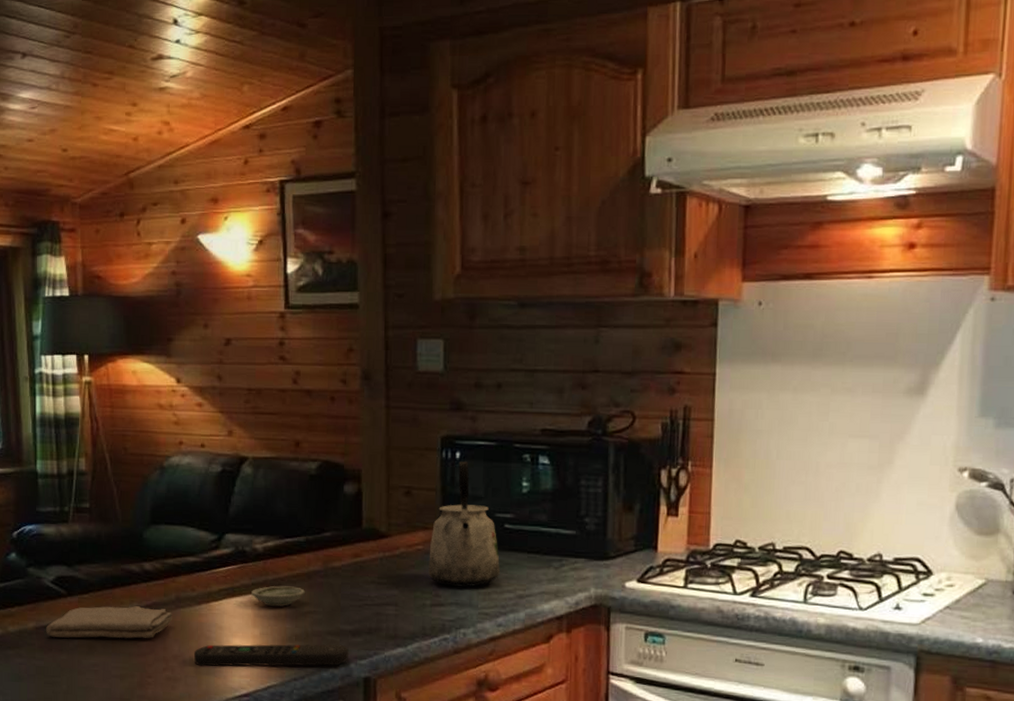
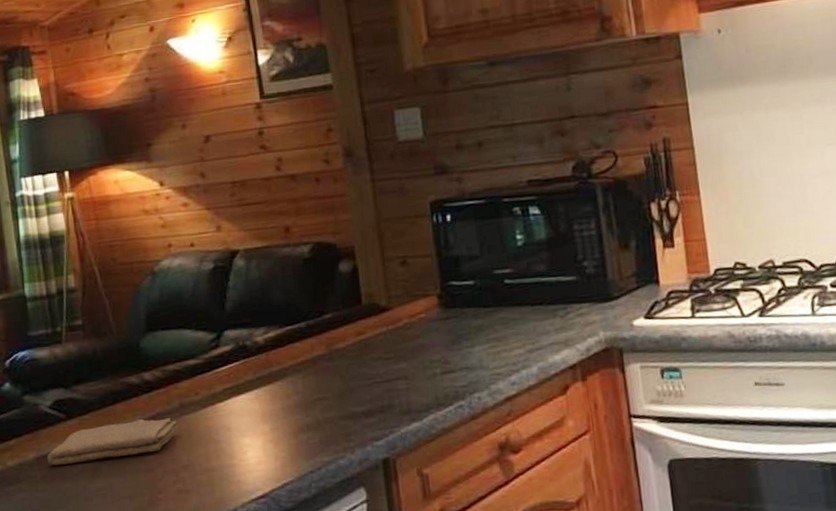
remote control: present [194,644,349,667] -> none [204,428,364,473]
saucer: present [251,586,305,606] -> none [257,374,312,399]
kettle: present [428,461,501,587] -> none [432,223,507,351]

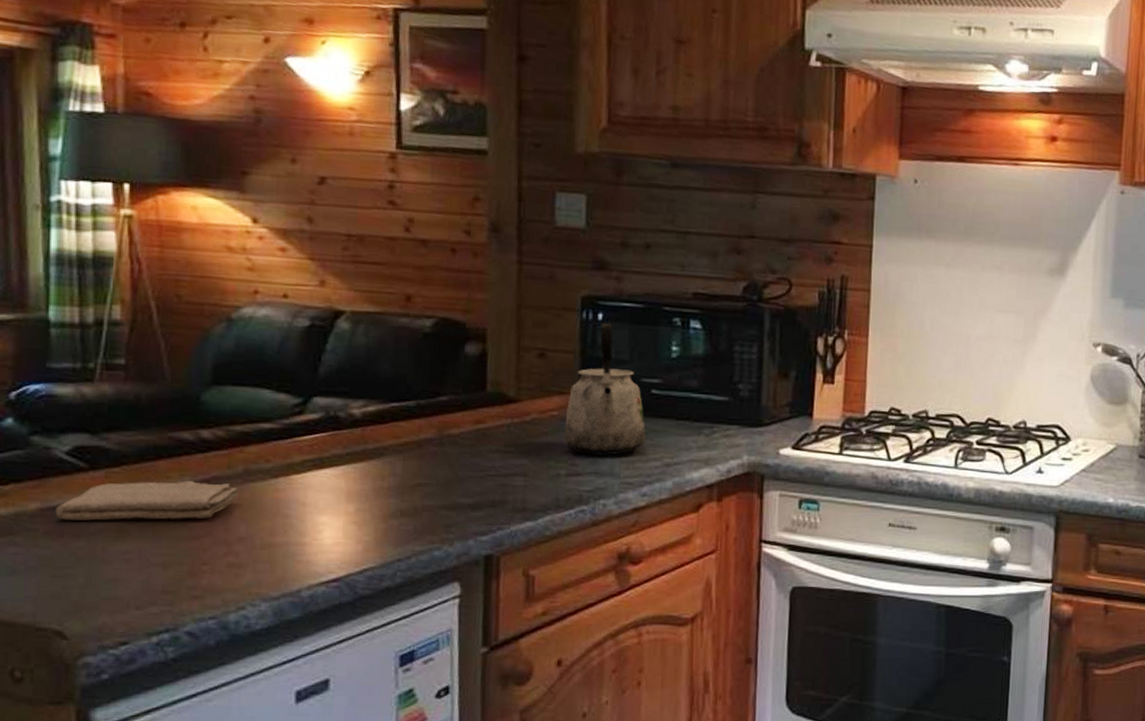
kettle: none [432,223,507,351] -> present [564,323,646,456]

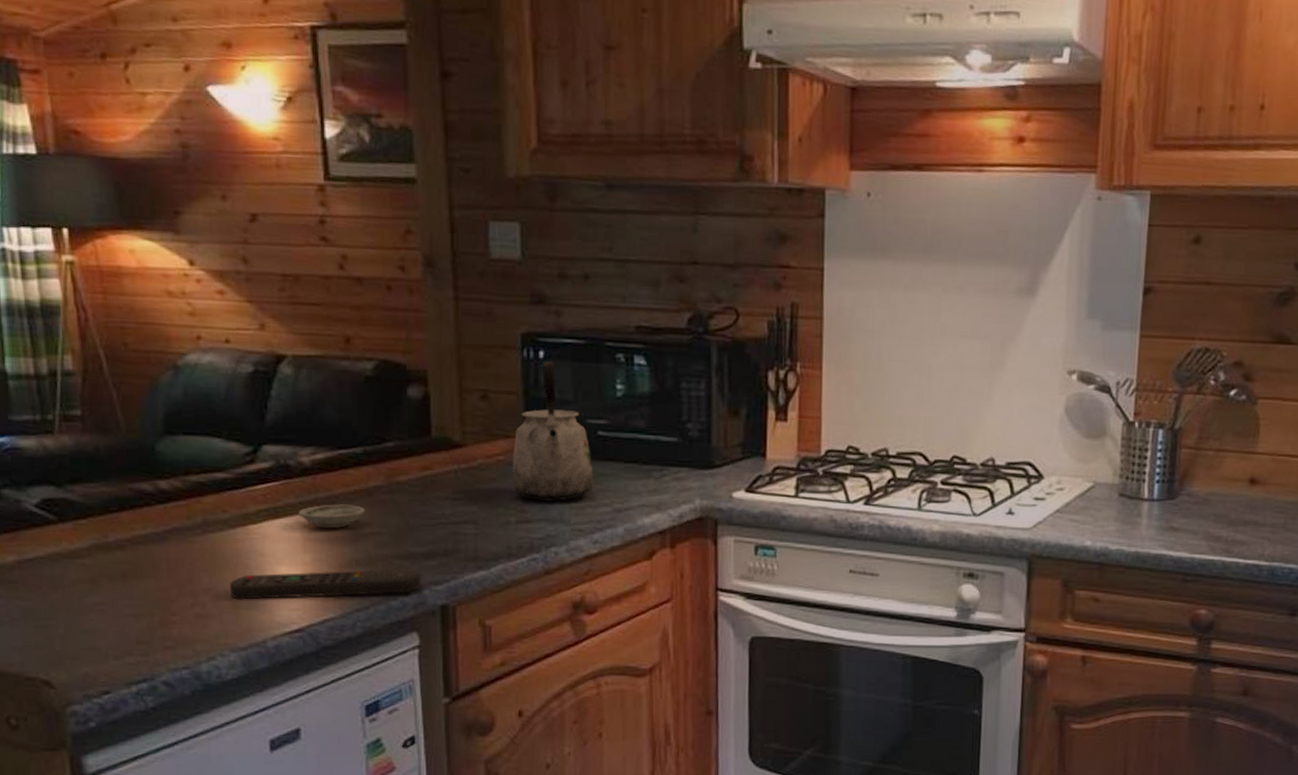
washcloth: present [56,481,238,521] -> none [32,532,199,573]
remote control: none [267,519,467,549] -> present [230,569,421,600]
saucer: none [345,455,414,479] -> present [299,504,365,528]

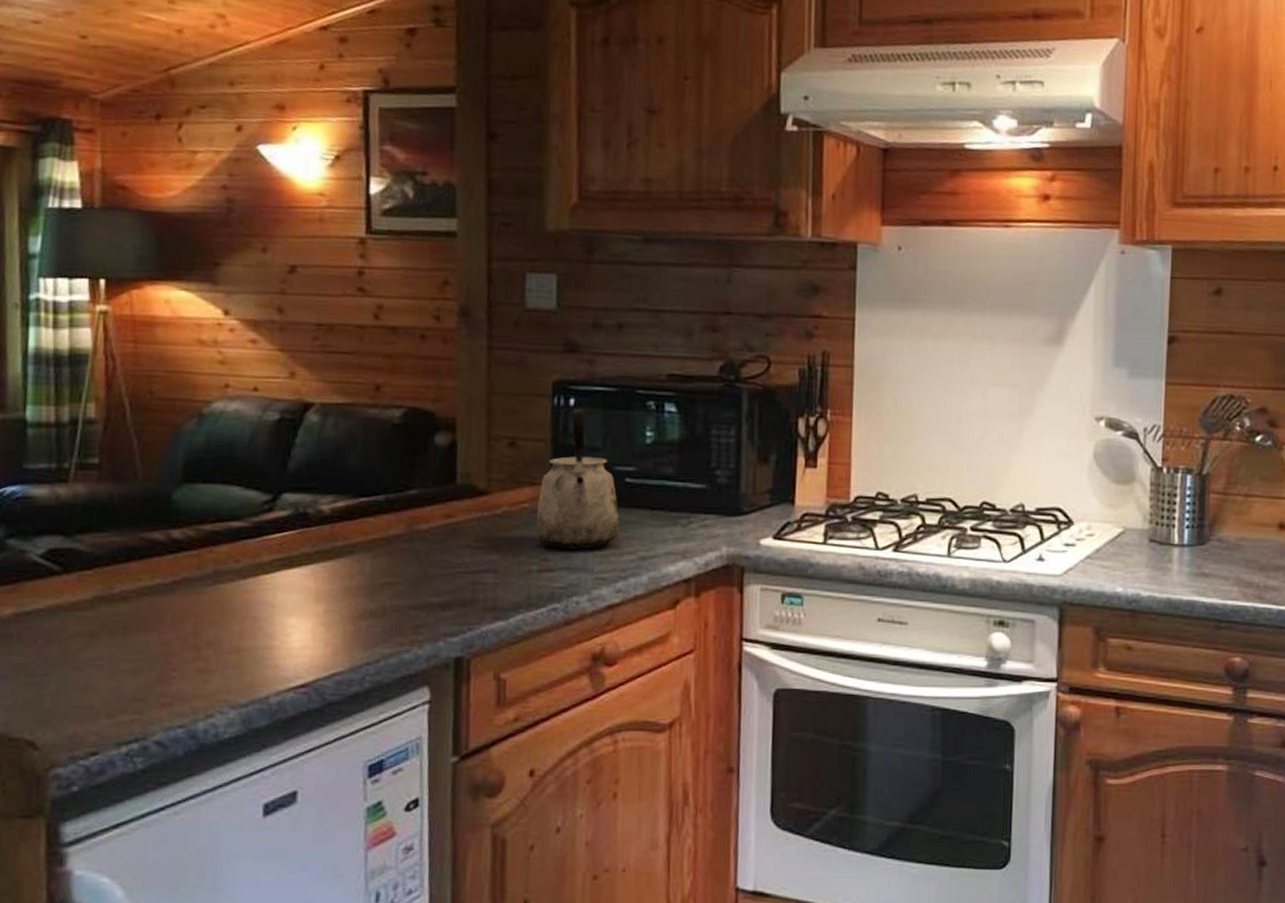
remote control: present [230,569,421,600] -> none [236,620,436,654]
saucer: present [299,504,365,528] -> none [314,553,383,578]

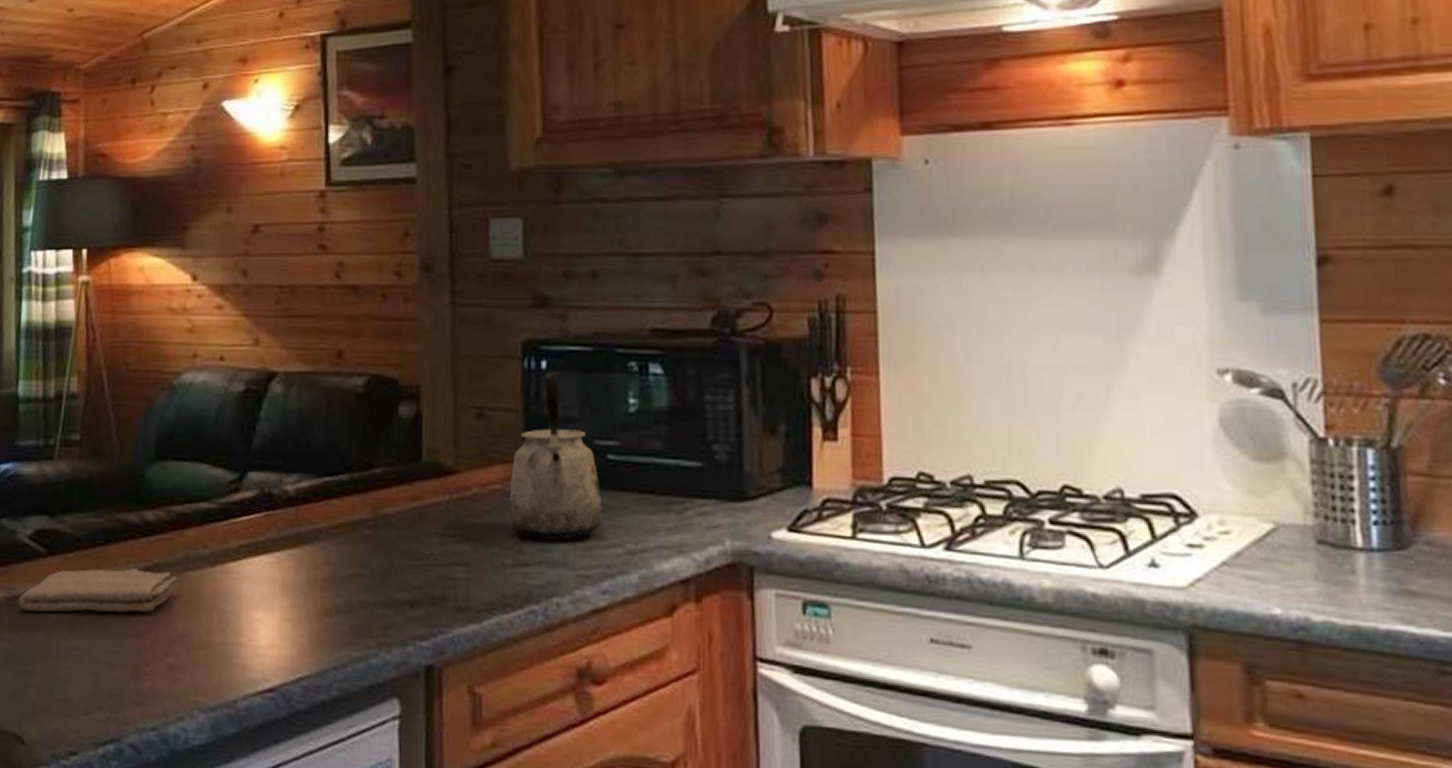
washcloth: none [30,583,208,626] -> present [19,568,178,613]

